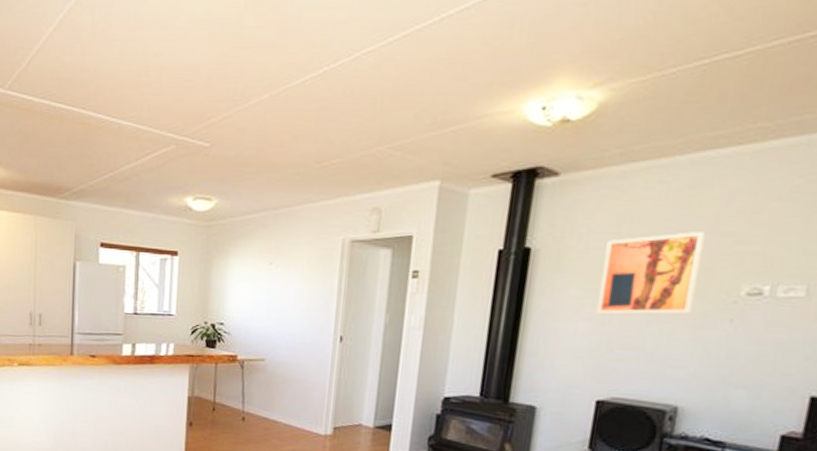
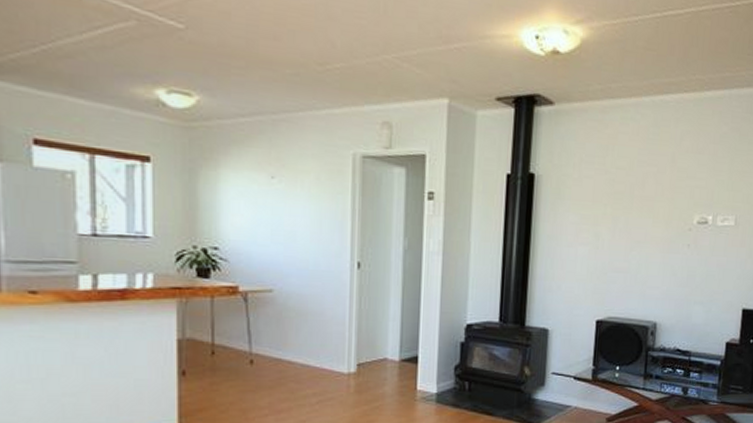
wall art: present [597,232,706,315] -> none [591,166,667,240]

